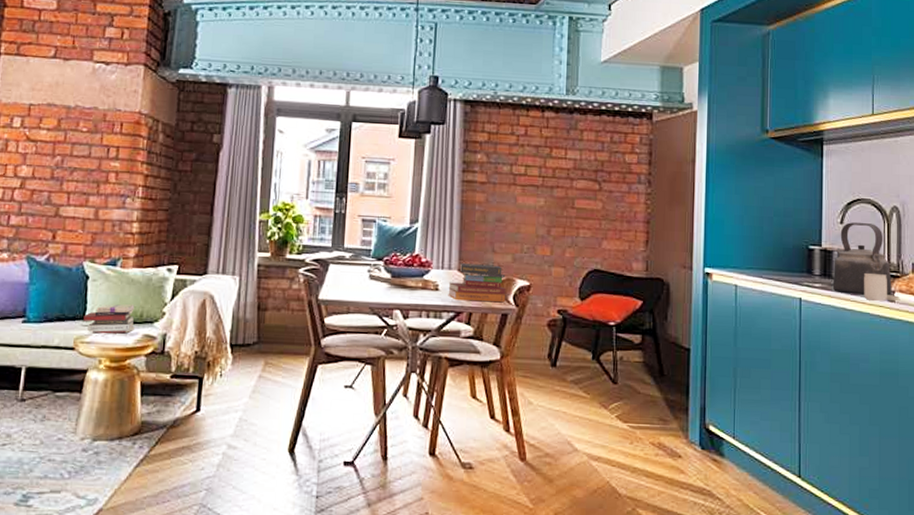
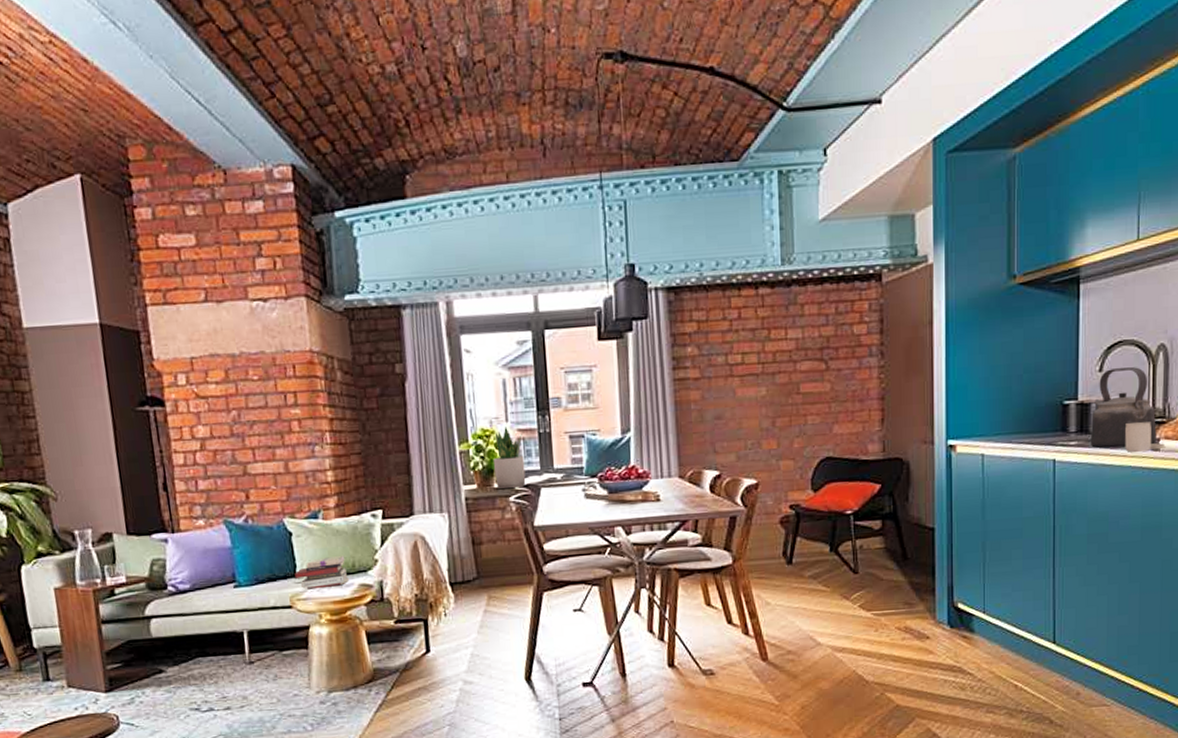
planter: none [288,203,321,262] -> present [492,427,526,490]
books: present [448,263,506,303] -> none [670,466,733,509]

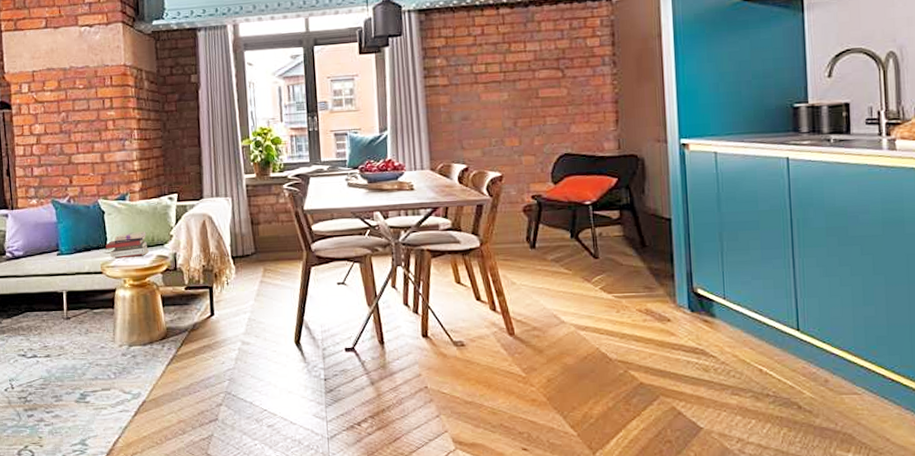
planter: present [492,427,526,490] -> none [269,126,297,178]
kettle: present [1090,367,1157,448] -> none [823,73,892,148]
jar: present [1125,422,1166,453] -> none [859,123,903,152]

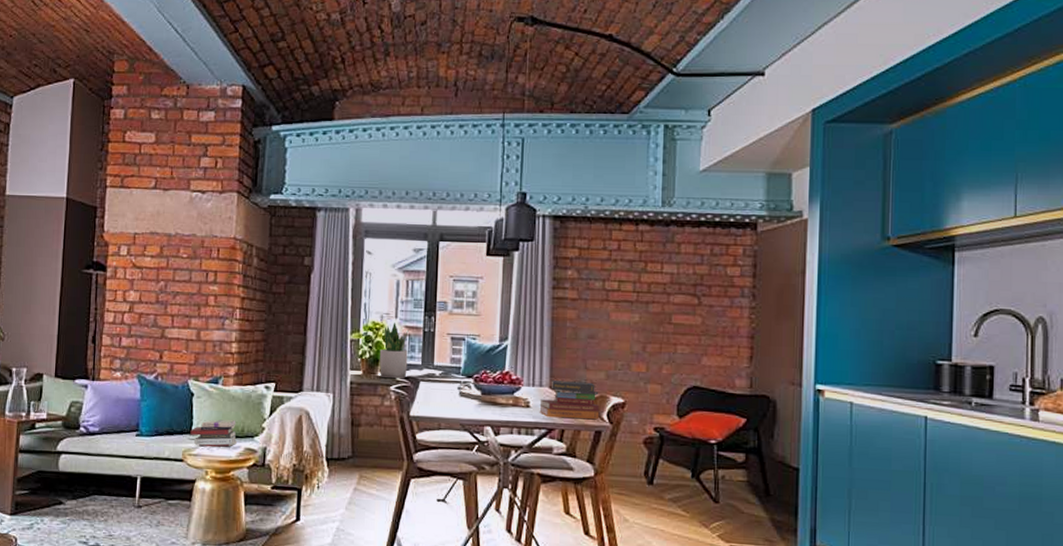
planter: none [269,126,297,178] -> present [379,322,410,379]
books: none [422,160,480,197] -> present [539,380,600,420]

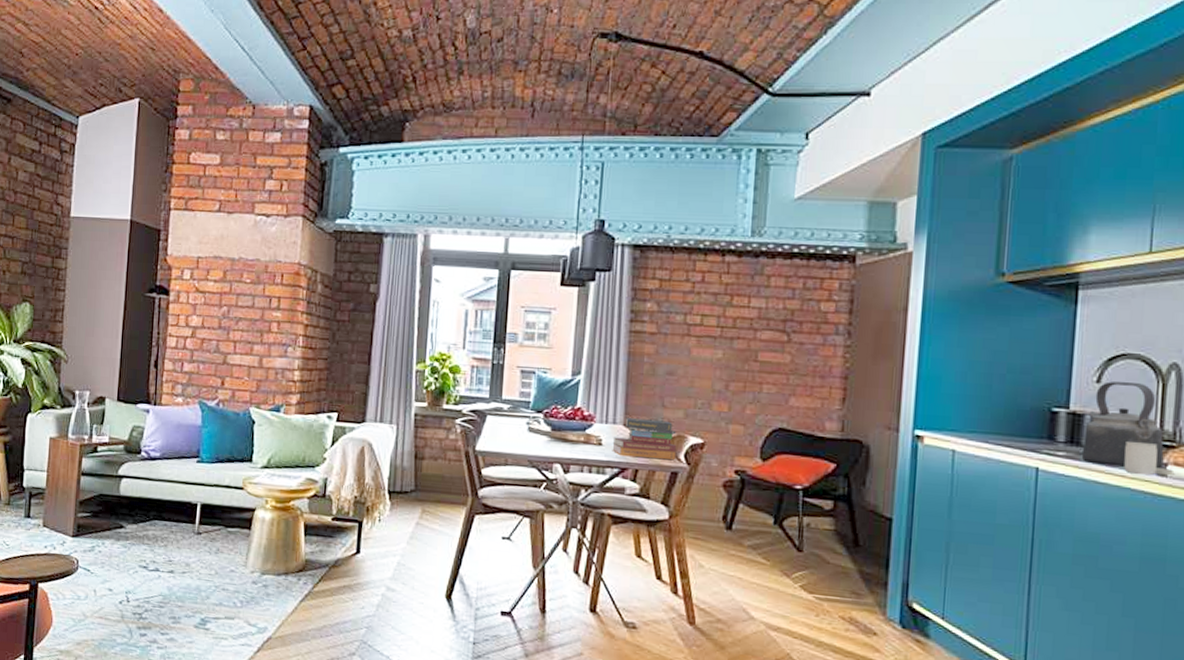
books: present [190,419,238,447] -> none [251,448,299,477]
planter: present [379,322,410,379] -> none [445,354,478,412]
kettle: none [964,335,1036,413] -> present [1081,381,1164,468]
jar: none [1001,390,1046,421] -> present [1124,442,1175,476]

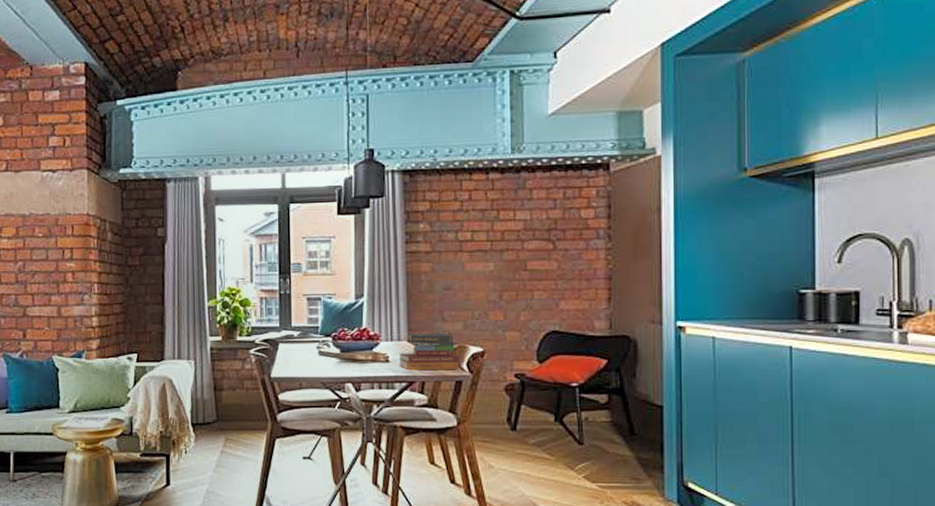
kettle: present [1081,381,1164,468] -> none [829,260,904,339]
jar: present [1124,442,1175,476] -> none [869,315,915,345]

